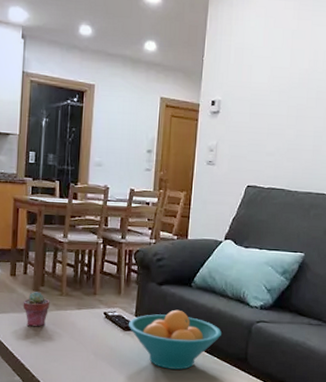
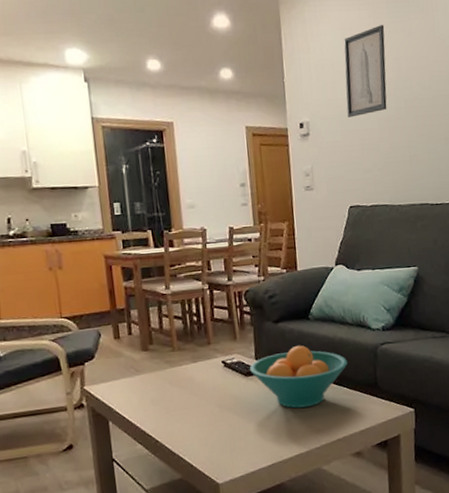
potted succulent: present [23,292,50,327] -> none [132,351,163,390]
wall art: none [258,17,308,102] -> present [344,25,387,118]

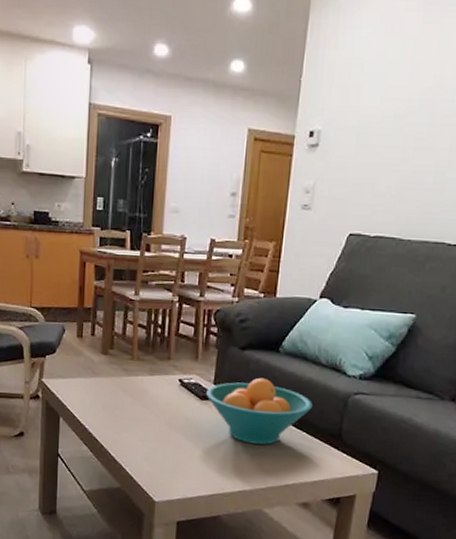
wall art: present [344,25,387,118] -> none [367,20,436,130]

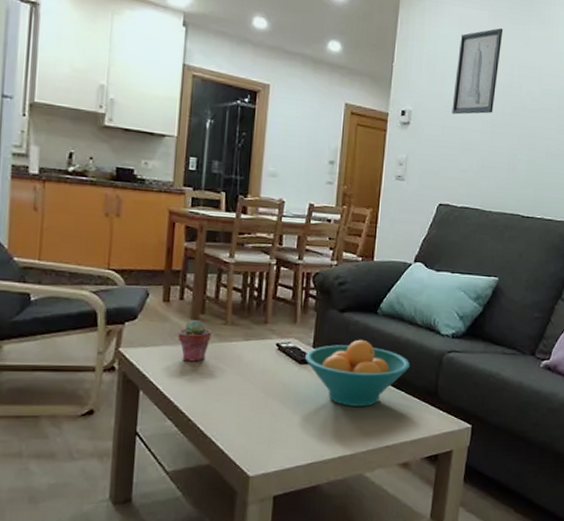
potted succulent: none [90,355,120,394] -> present [177,320,212,362]
wall art: none [367,20,436,130] -> present [452,28,504,115]

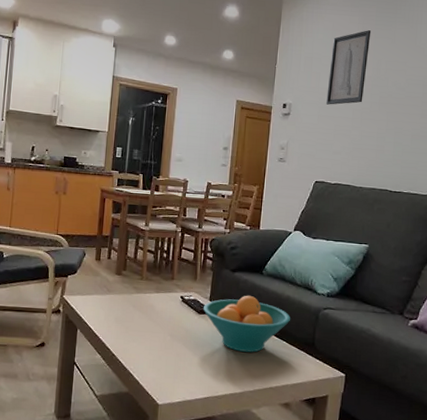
potted succulent: present [177,320,212,362] -> none [106,275,131,309]

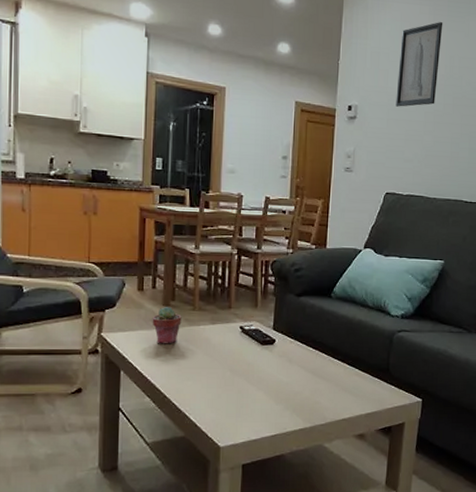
potted succulent: none [106,275,131,309] -> present [152,307,182,344]
fruit bowl: present [203,295,290,353] -> none [267,321,363,383]

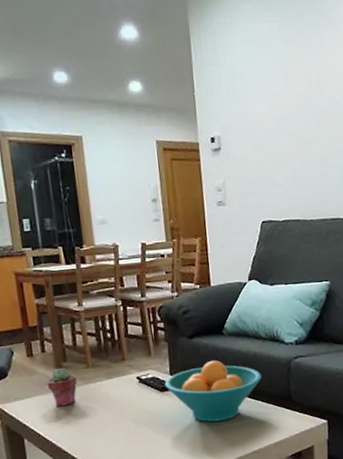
fruit bowl: none [267,321,363,383] -> present [165,360,262,423]
wall art: present [396,22,443,107] -> none [254,38,298,132]

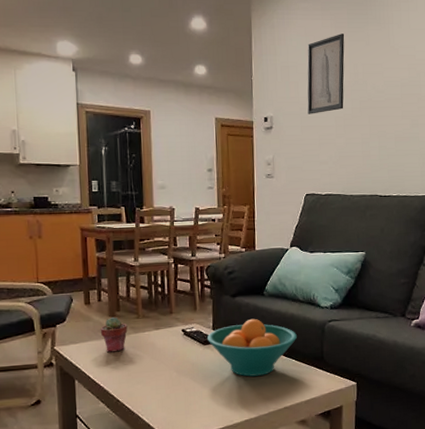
wall art: none [254,38,298,132] -> present [307,34,345,114]

